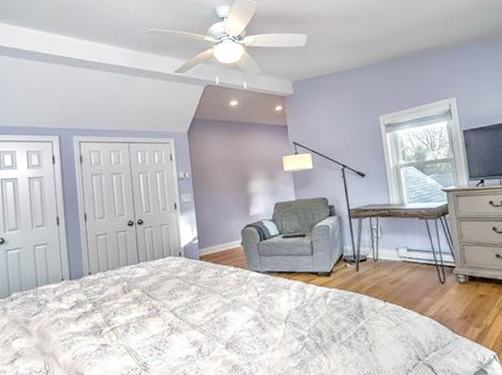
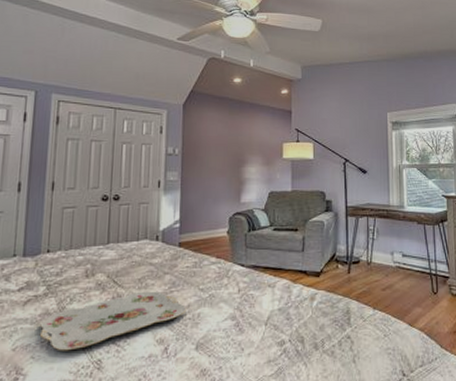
serving tray: none [91,300,214,357] -> present [38,291,187,351]

